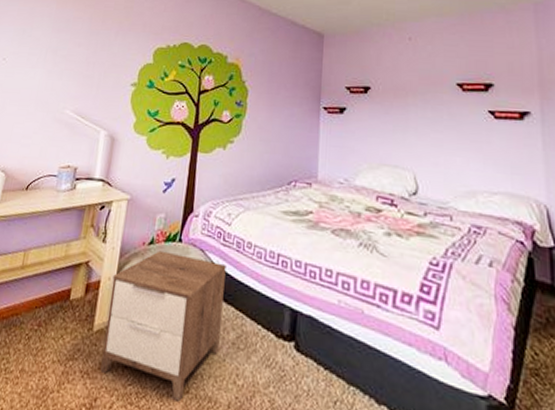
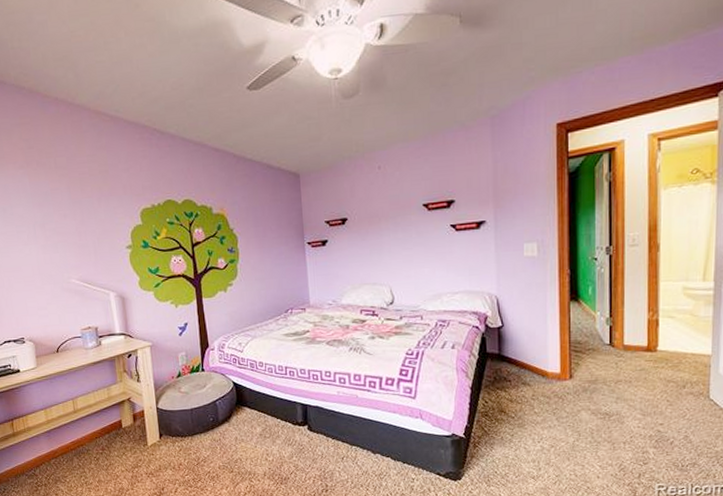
nightstand: present [100,250,226,402] -> none [153,380,250,479]

